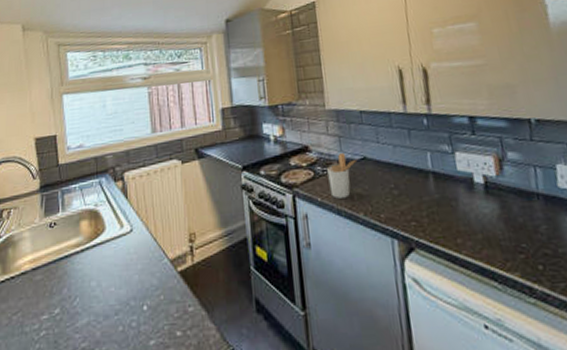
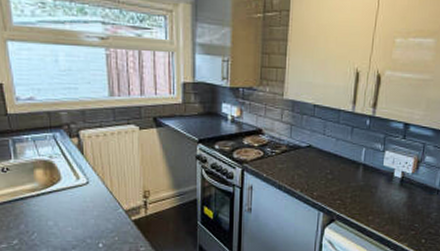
utensil holder: present [327,152,359,199] -> none [275,138,305,176]

